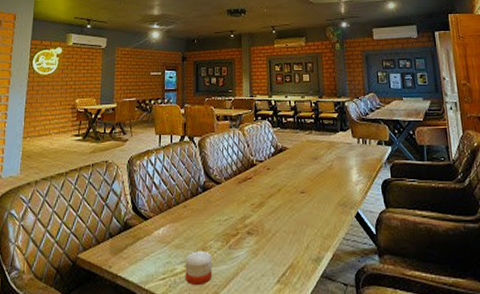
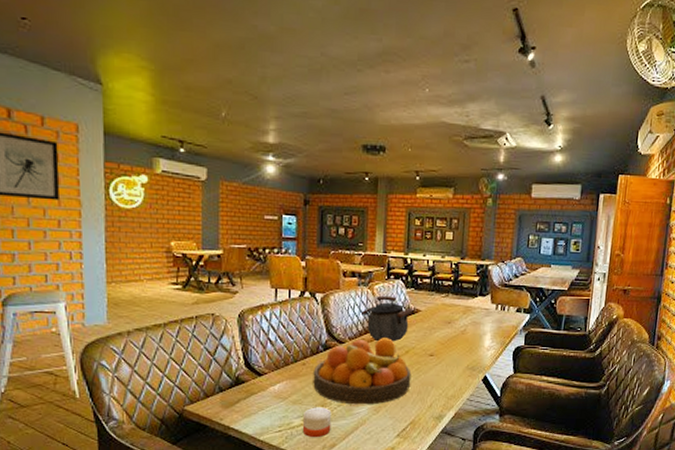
fruit bowl: none [194,177,286,248] -> present [313,338,412,405]
kettle: none [235,136,281,181] -> present [362,295,414,342]

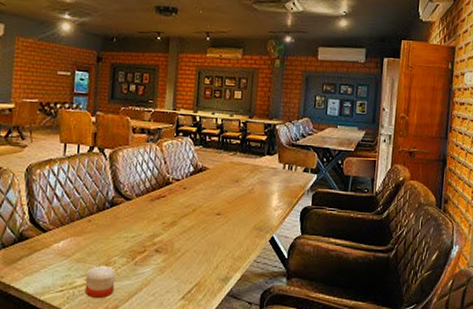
fruit bowl: present [313,338,412,405] -> none [98,195,198,265]
kettle: present [362,295,414,342] -> none [149,152,201,200]

